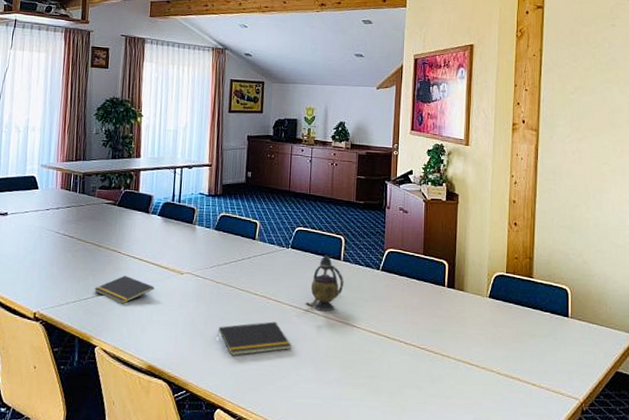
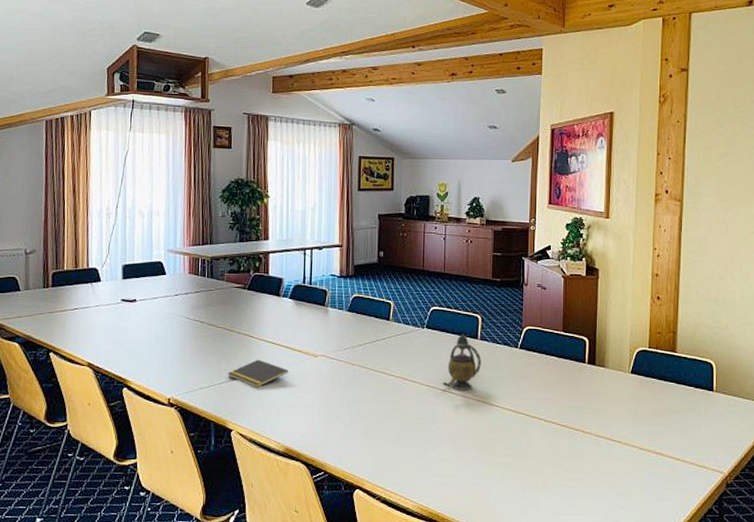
notepad: present [218,321,291,356] -> none [354,402,429,437]

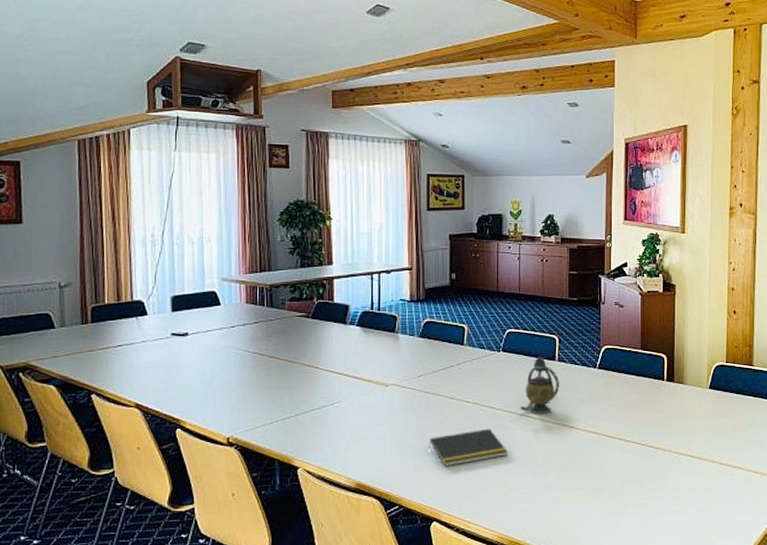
notepad: present [227,359,288,388] -> none [292,391,358,422]
notepad: none [354,402,429,437] -> present [429,428,508,467]

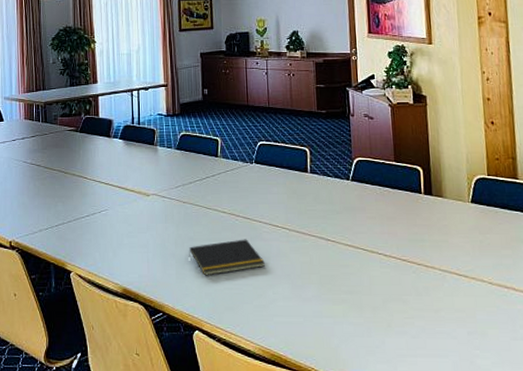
teapot: present [520,356,560,414] -> none [275,168,314,225]

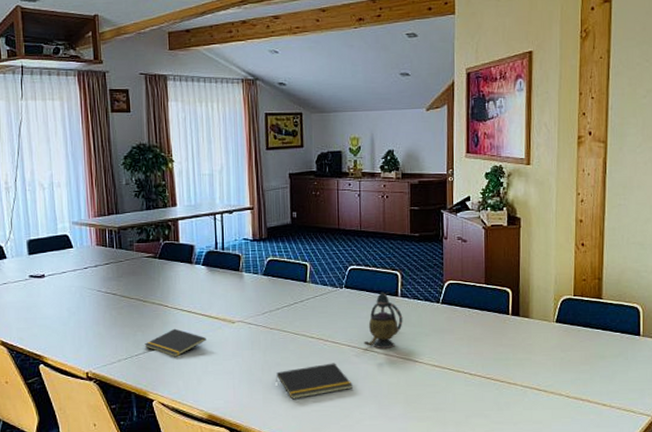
notepad: none [64,200,122,229] -> present [144,328,206,357]
teapot: none [275,168,314,225] -> present [364,292,403,348]

